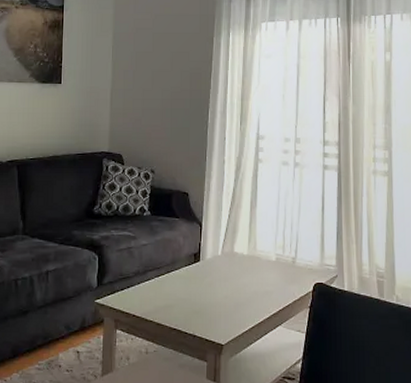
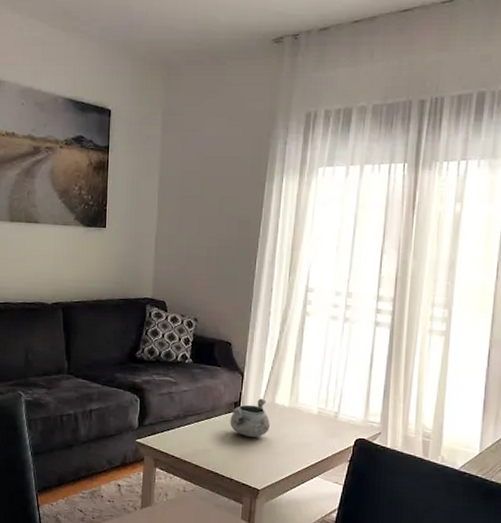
decorative bowl: none [190,248,230,290] -> present [230,398,270,438]

